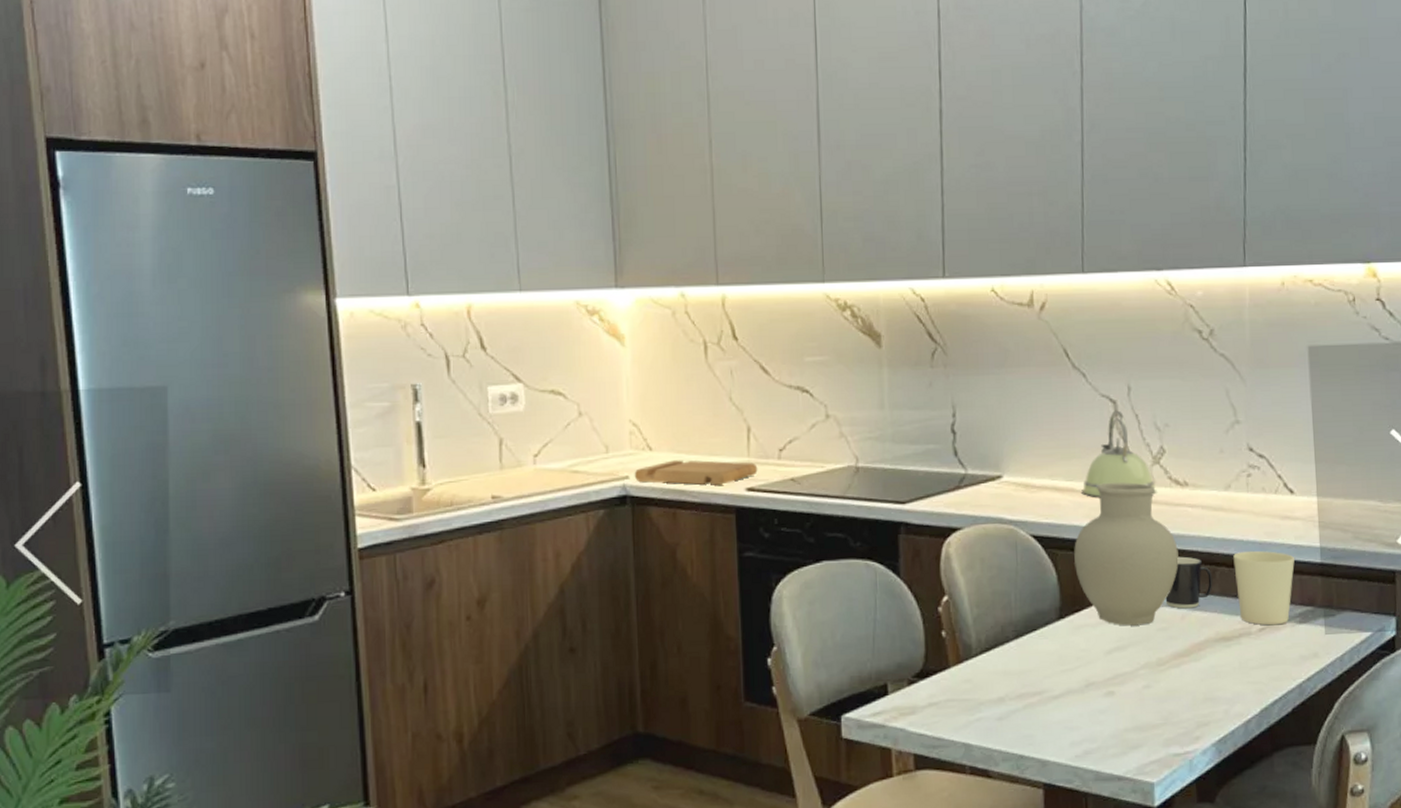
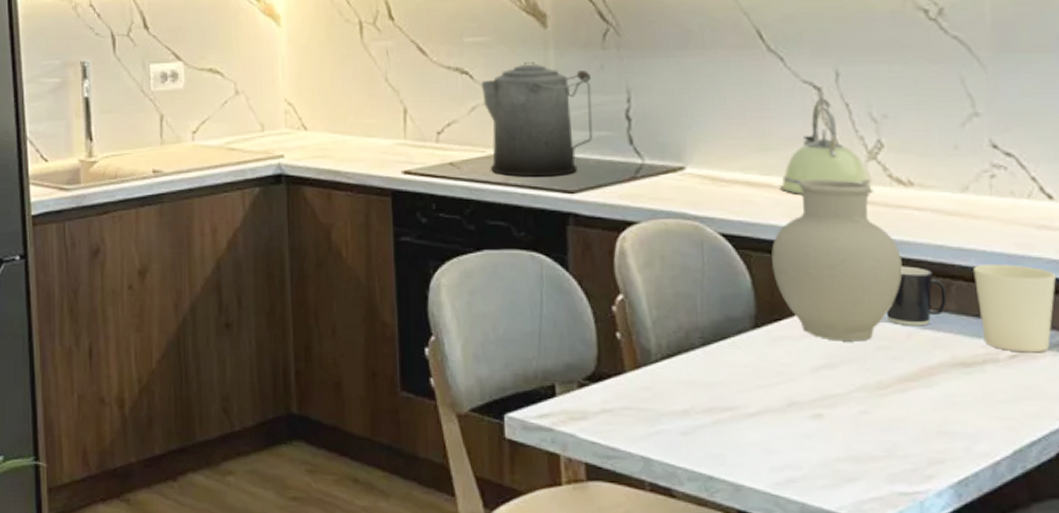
cutting board: present [634,460,758,485] -> none [289,140,415,167]
cooking pot: none [821,380,922,490] -> present [482,62,593,177]

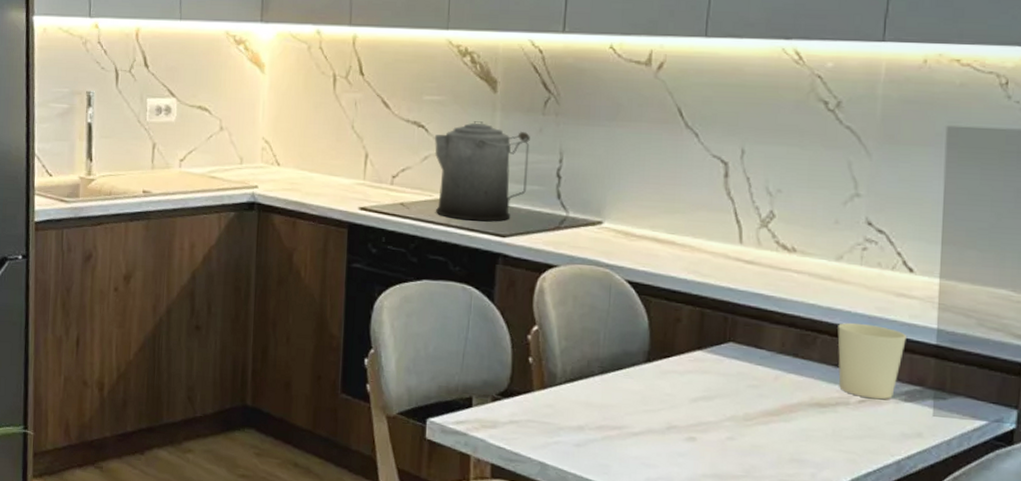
vase: present [771,178,903,342] -> none [668,240,779,380]
kettle: present [780,98,874,194] -> none [682,171,762,257]
mug: present [886,266,948,326] -> none [759,319,813,371]

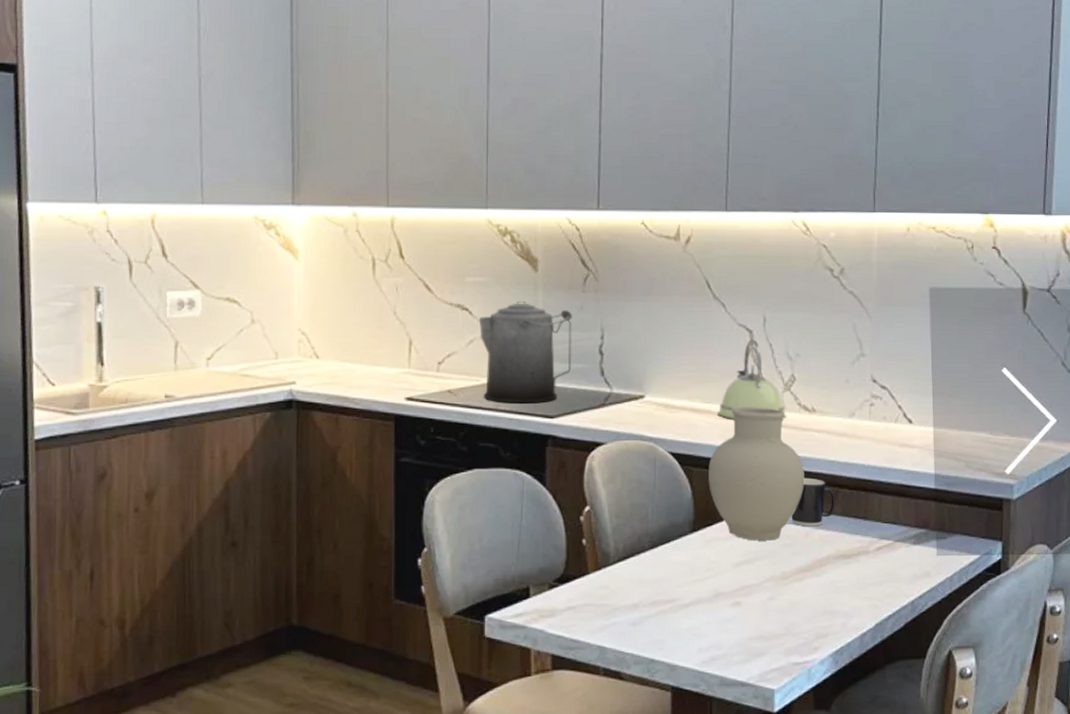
vase: none [668,240,779,380] -> present [708,406,805,541]
kettle: none [682,171,762,257] -> present [717,339,787,419]
mug: none [759,319,813,371] -> present [791,477,836,527]
dixie cup: present [837,322,906,400] -> none [855,475,911,545]

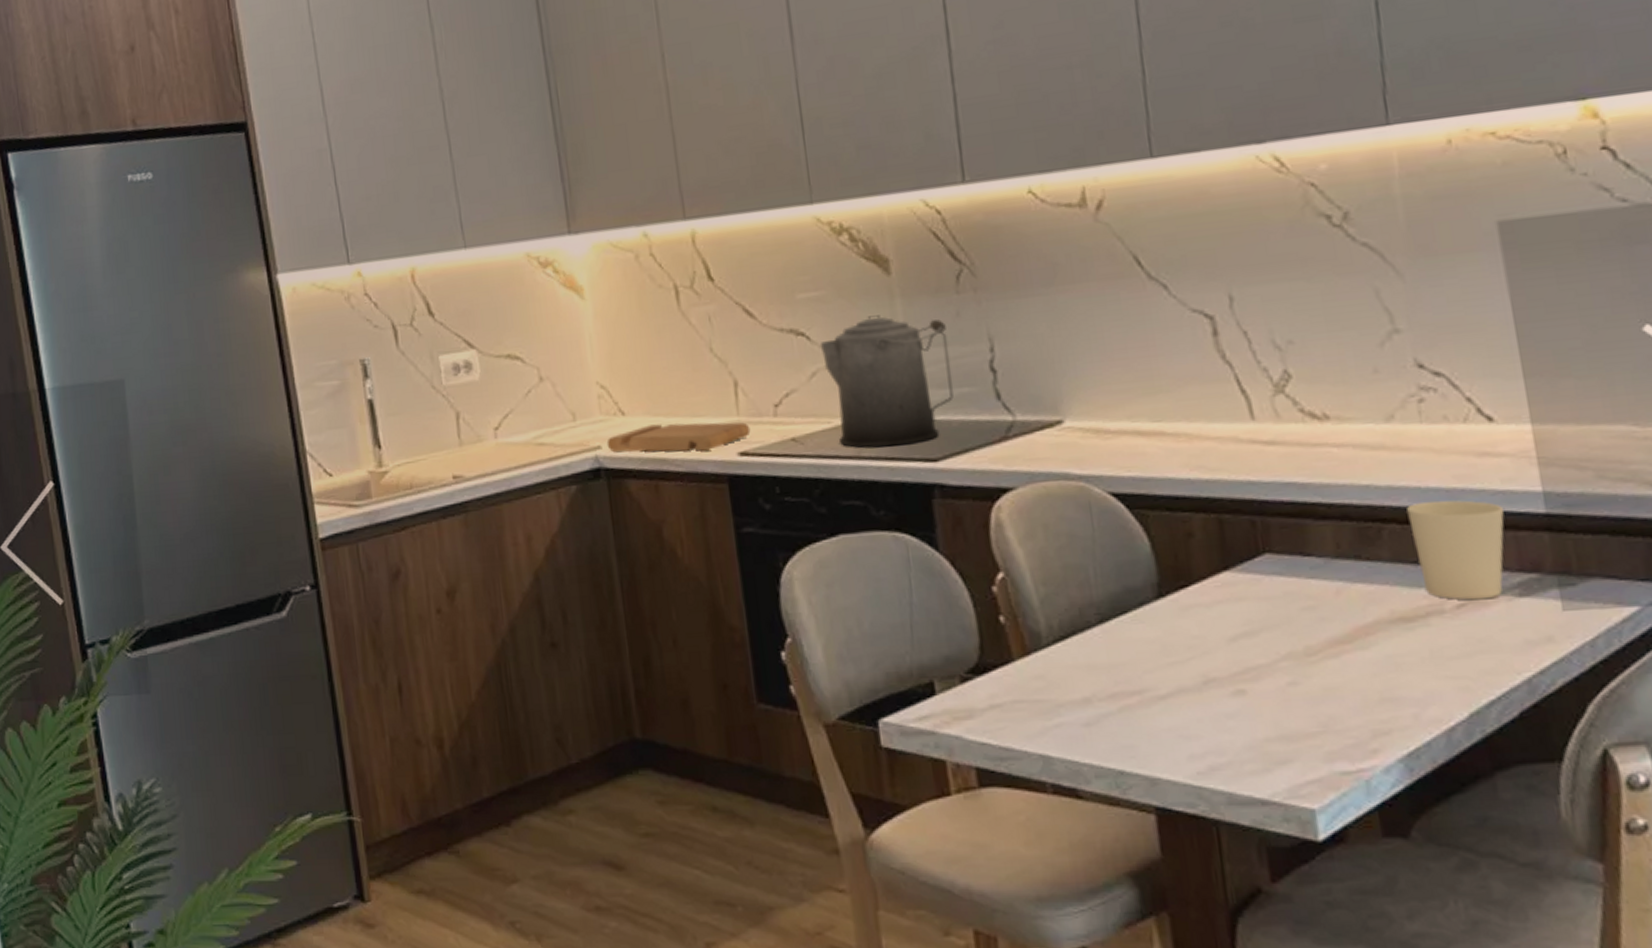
cutting board: none [301,368,417,394] -> present [606,422,751,452]
vase: present [708,406,805,541] -> none [1171,419,1325,605]
kettle: present [717,339,787,419] -> none [1175,327,1284,441]
mug: present [791,477,836,527] -> none [1309,511,1380,581]
dixie cup: none [855,475,911,545] -> present [1407,500,1505,601]

